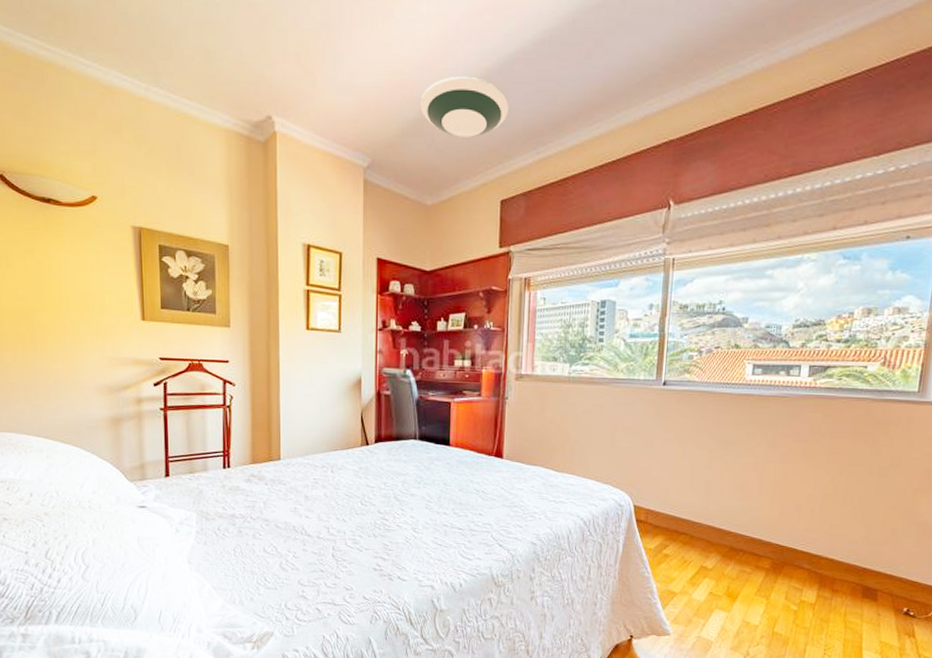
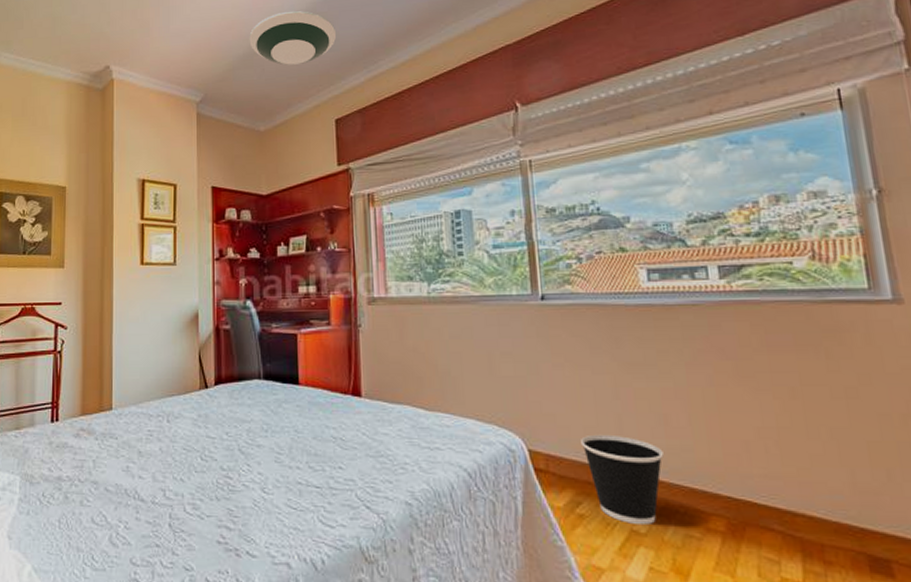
wastebasket: none [676,495,736,563] -> present [581,434,664,526]

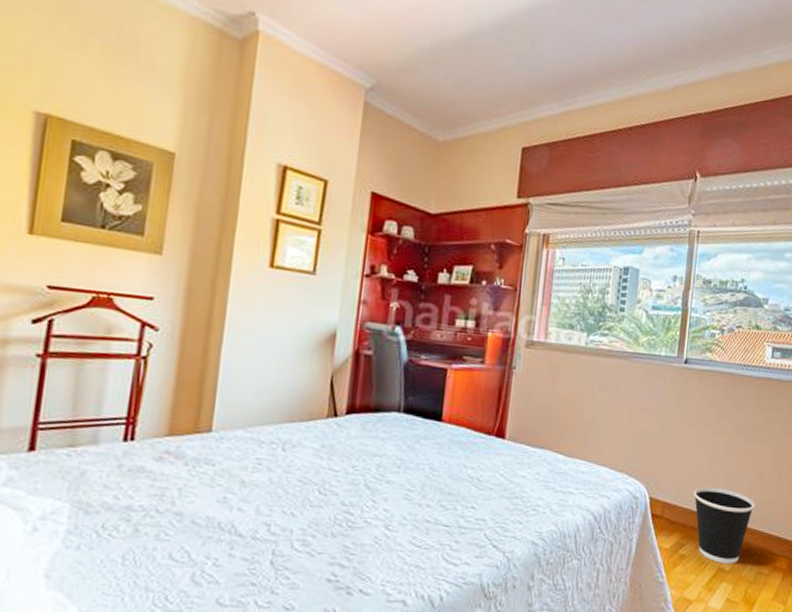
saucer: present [249,11,337,65] -> none [439,10,538,77]

